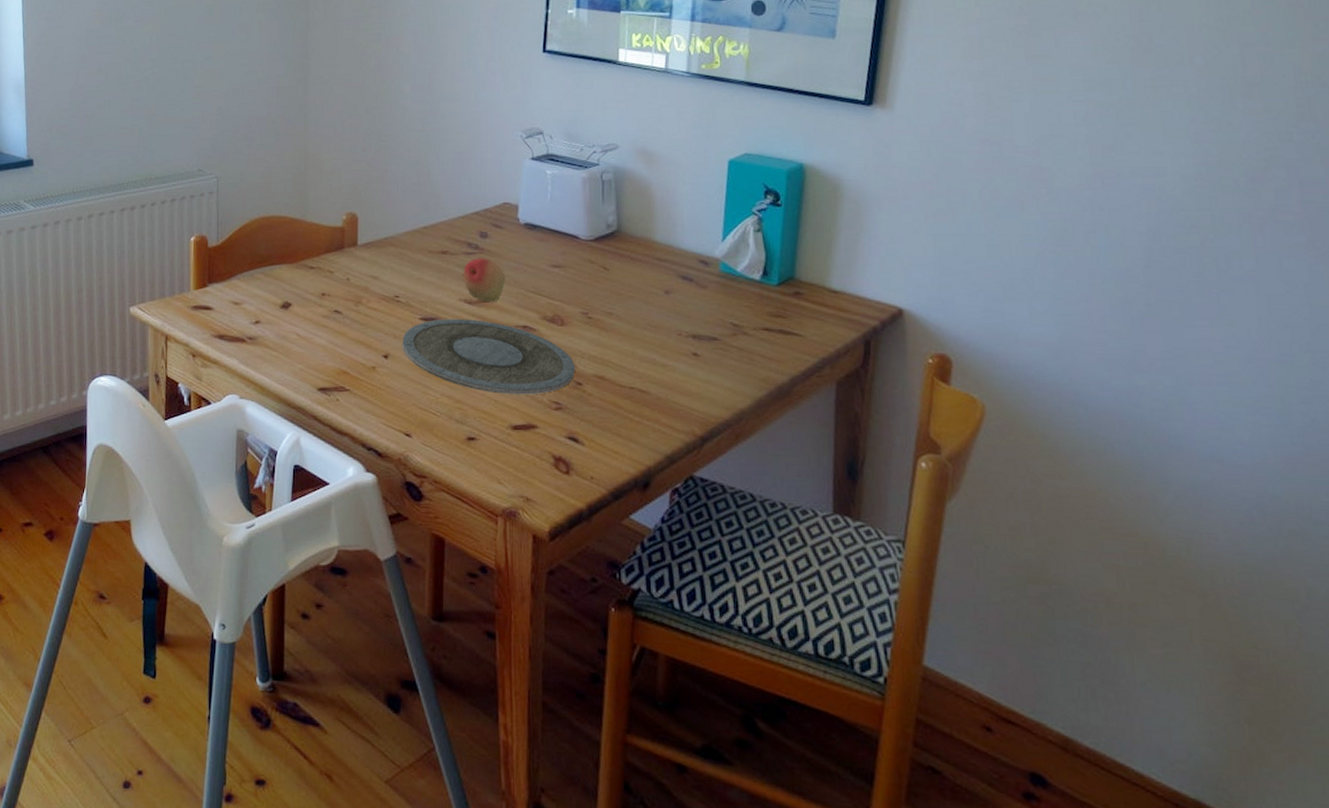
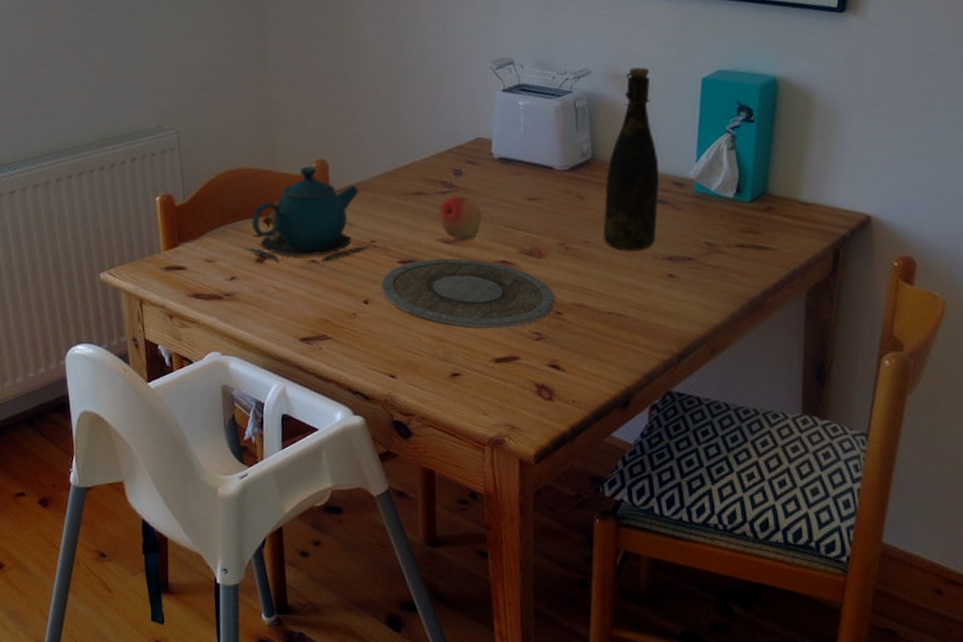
teapot: none [270,218,392,313] -> present [244,165,369,262]
bottle: none [626,145,684,326] -> present [603,67,659,251]

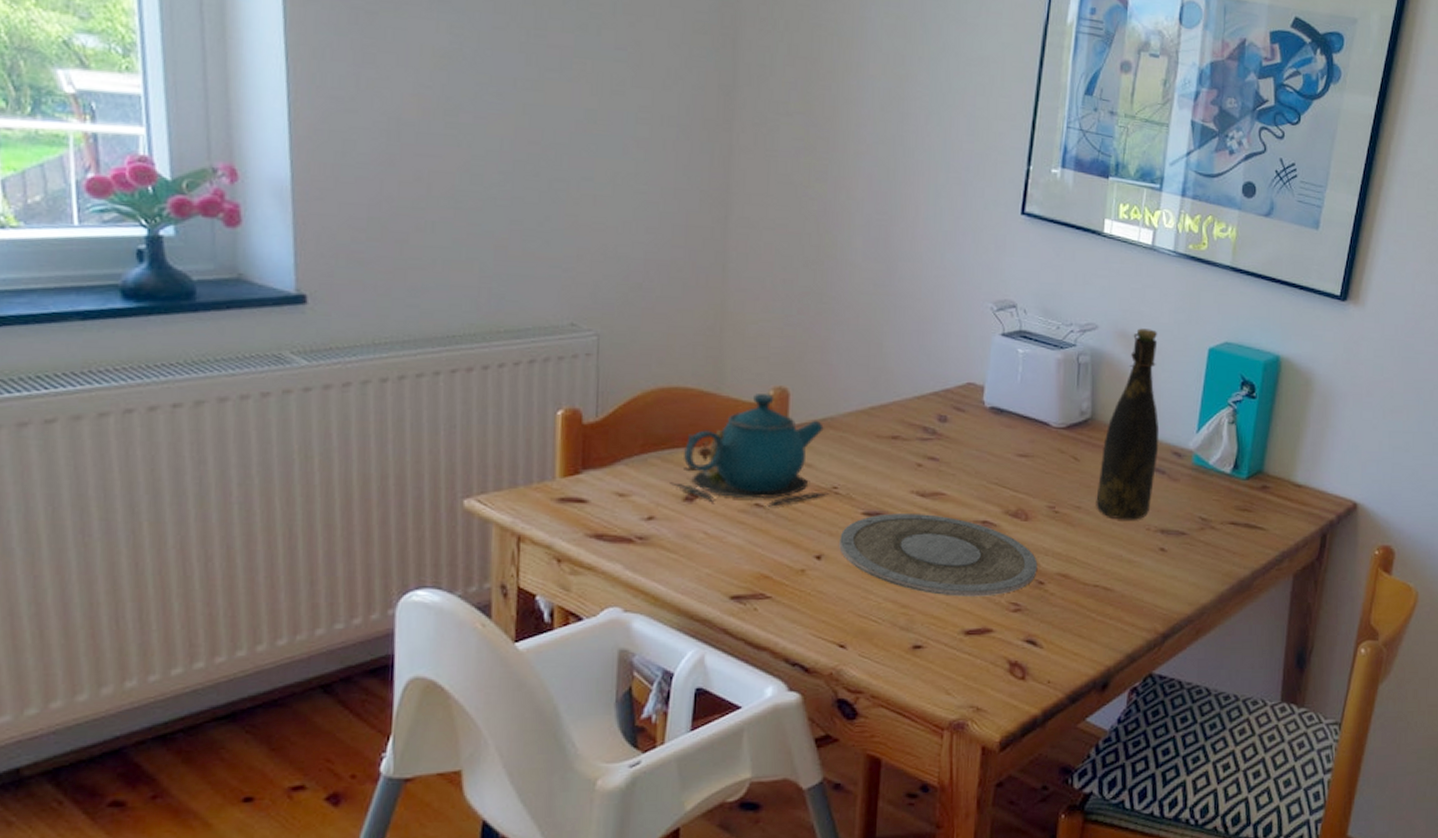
fruit: present [439,195,482,241] -> none [916,444,966,495]

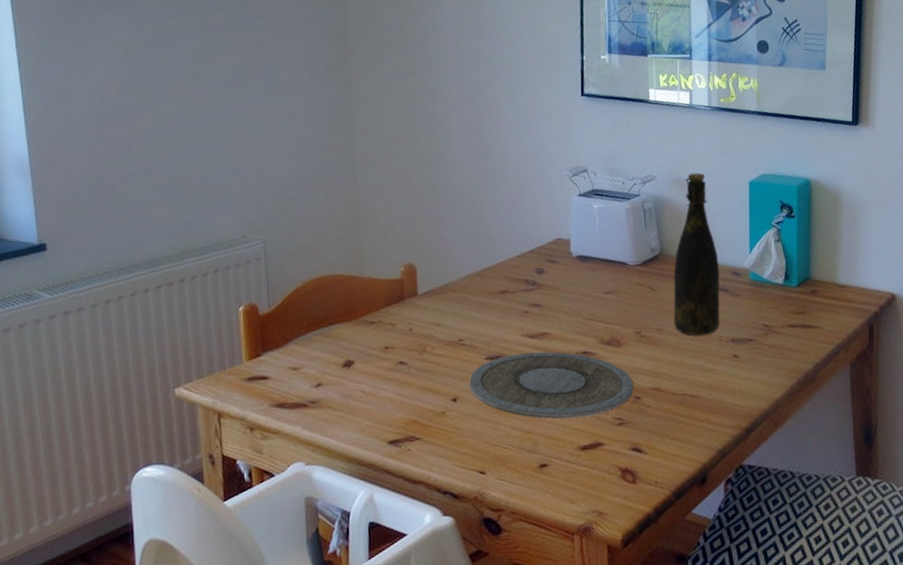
teapot: present [670,393,829,507] -> none [331,270,457,365]

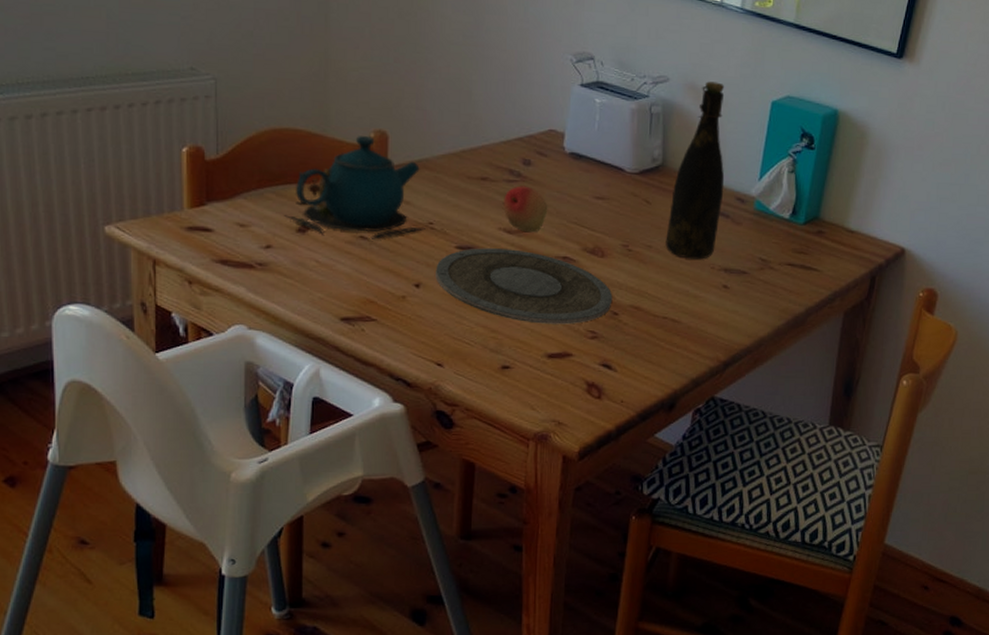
teapot: none [331,270,457,365] -> present [284,135,425,239]
fruit: none [523,292,564,335] -> present [503,186,548,233]

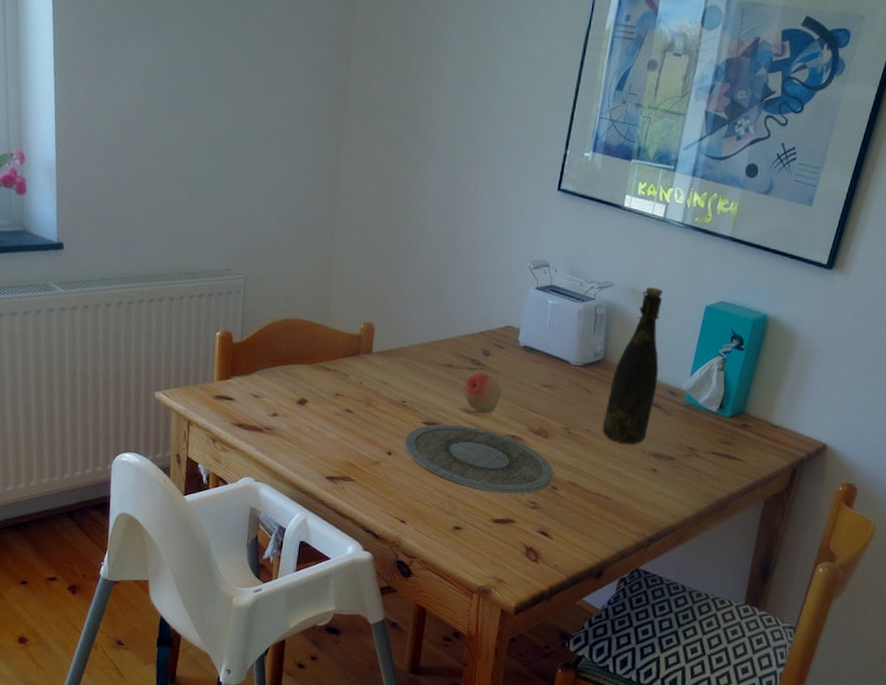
teapot: present [284,135,425,239] -> none [289,326,399,413]

